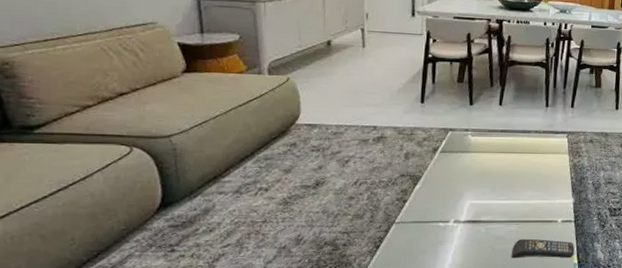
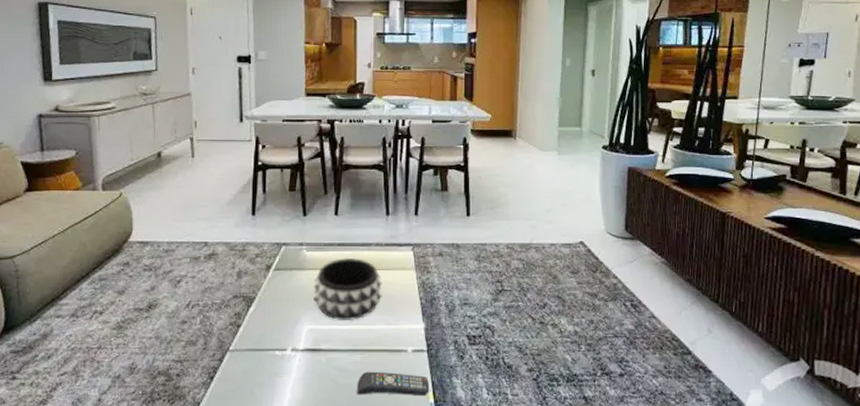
decorative bowl: none [476,142,539,197] -> present [314,257,382,321]

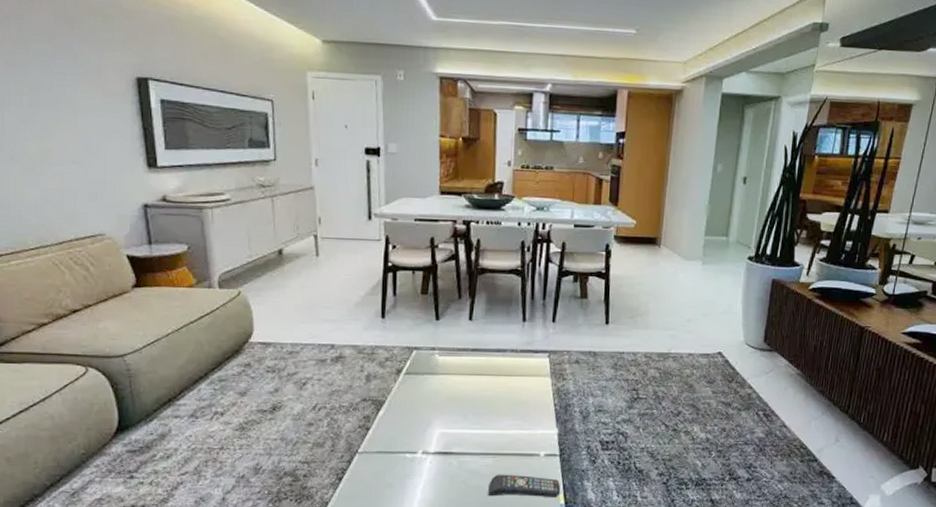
decorative bowl: present [314,257,382,321] -> none [446,362,516,426]

